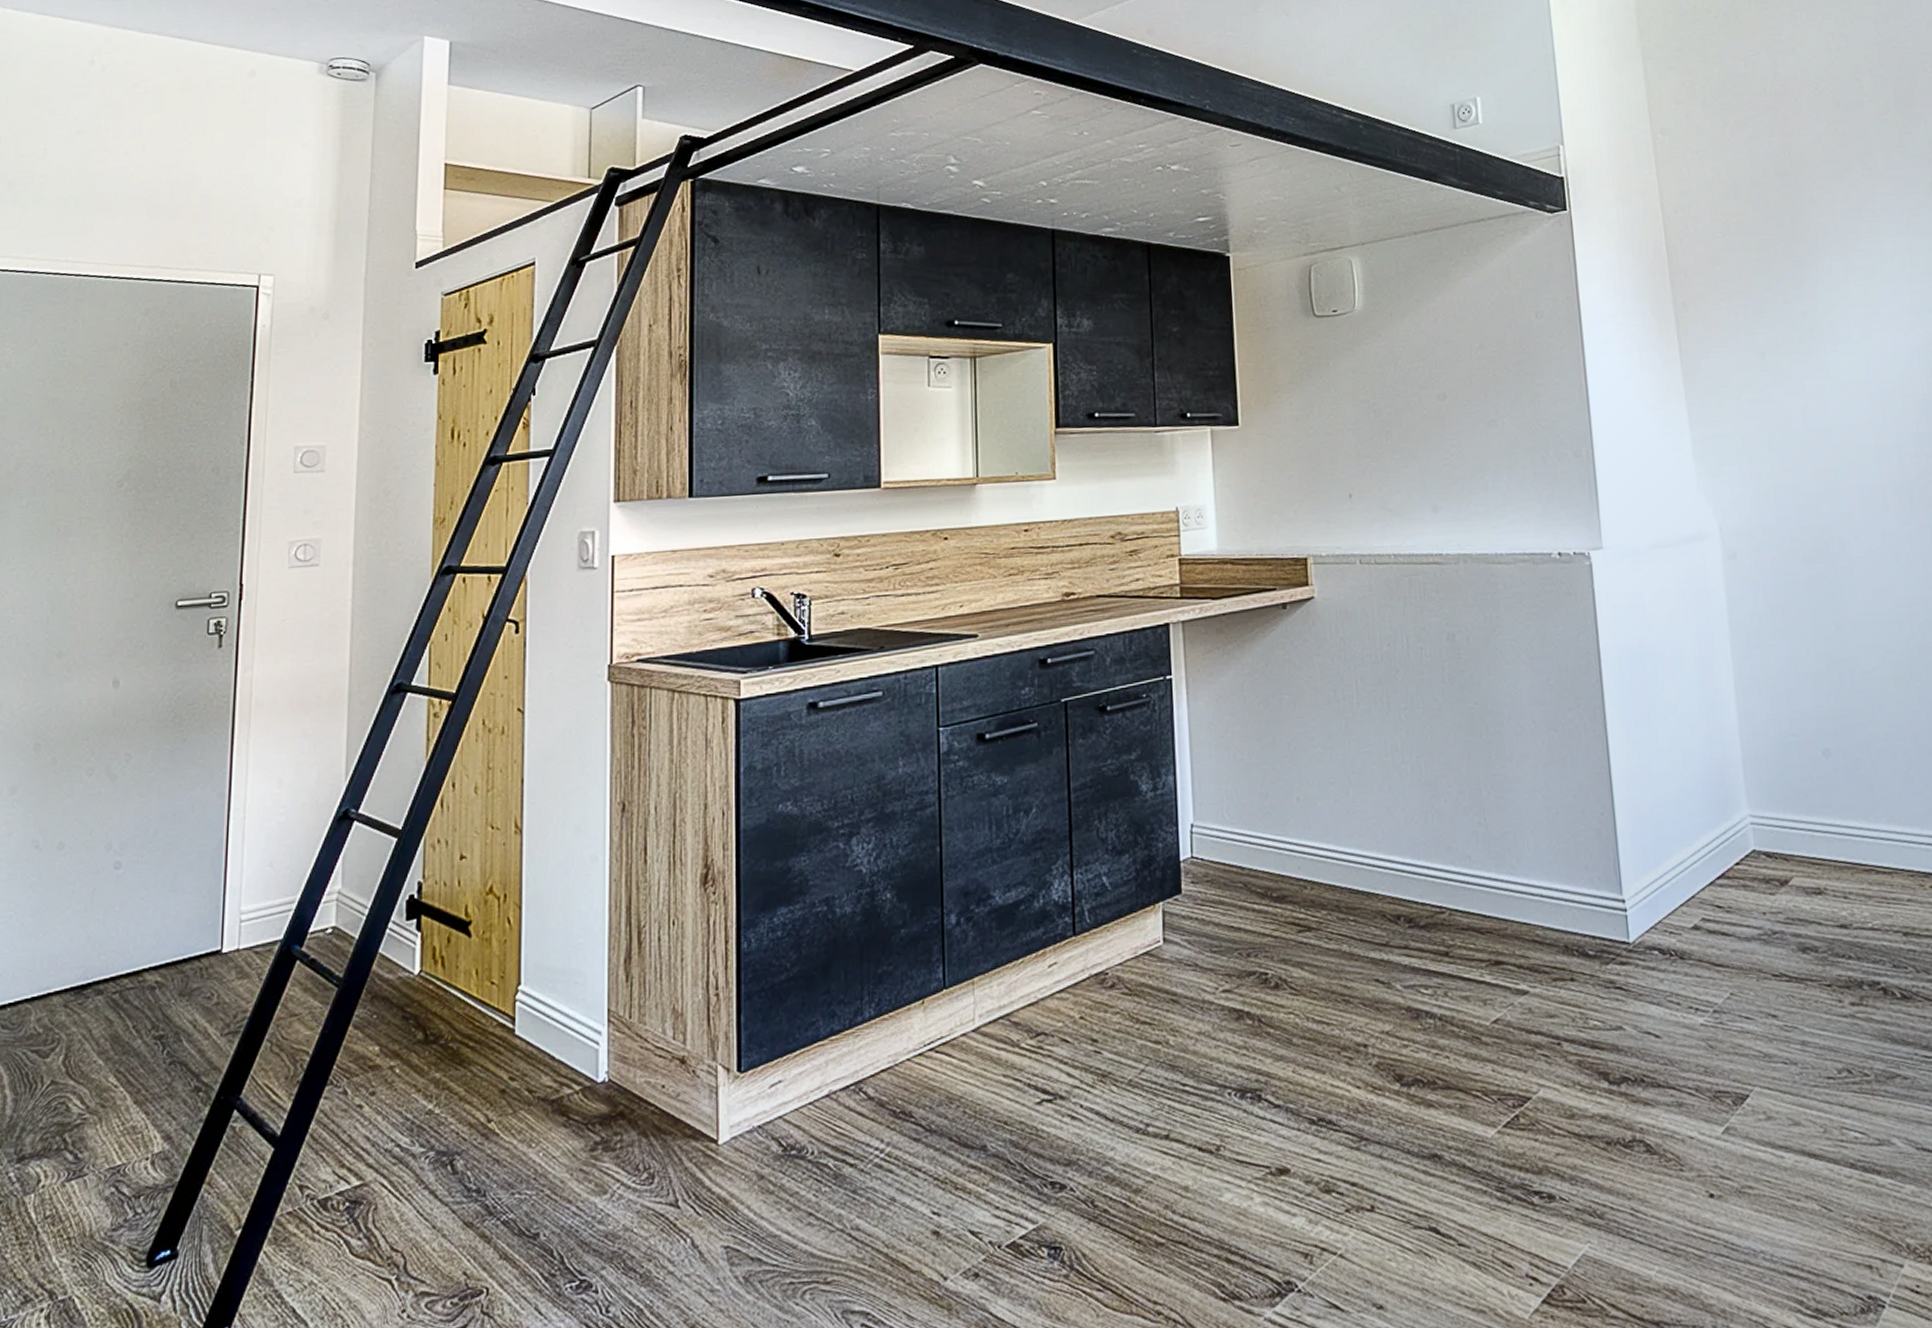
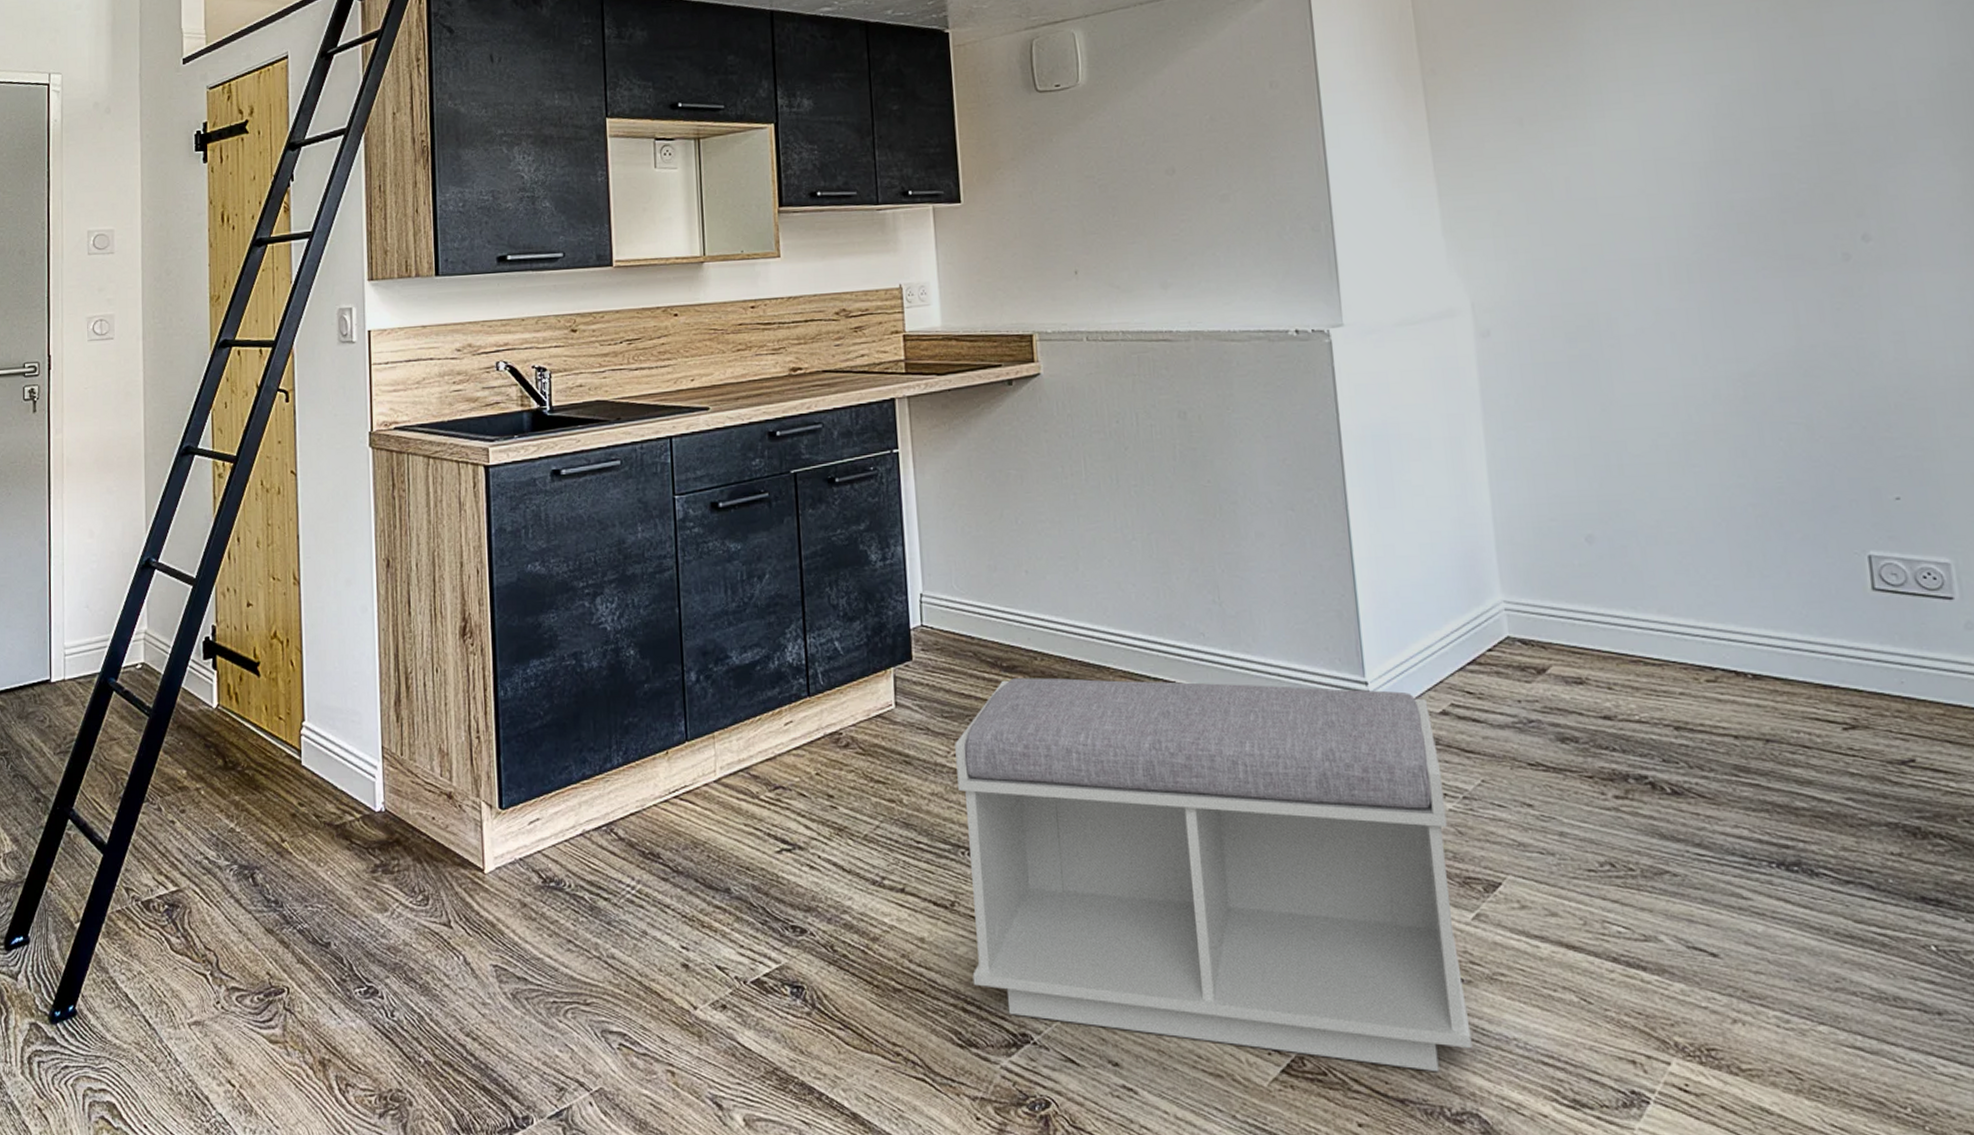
bench: none [1223,906,1723,1292] -> present [955,677,1473,1073]

